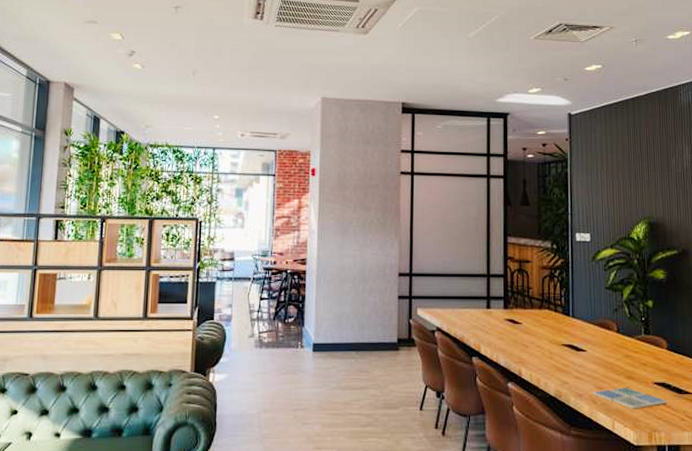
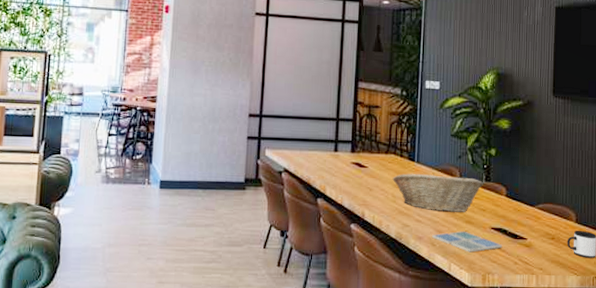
fruit basket: none [548,328,642,367] -> present [392,174,483,212]

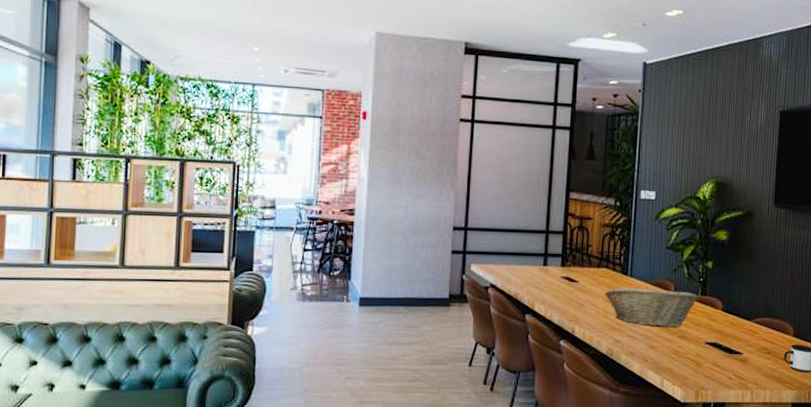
drink coaster: present [432,230,503,253] -> none [644,346,718,368]

